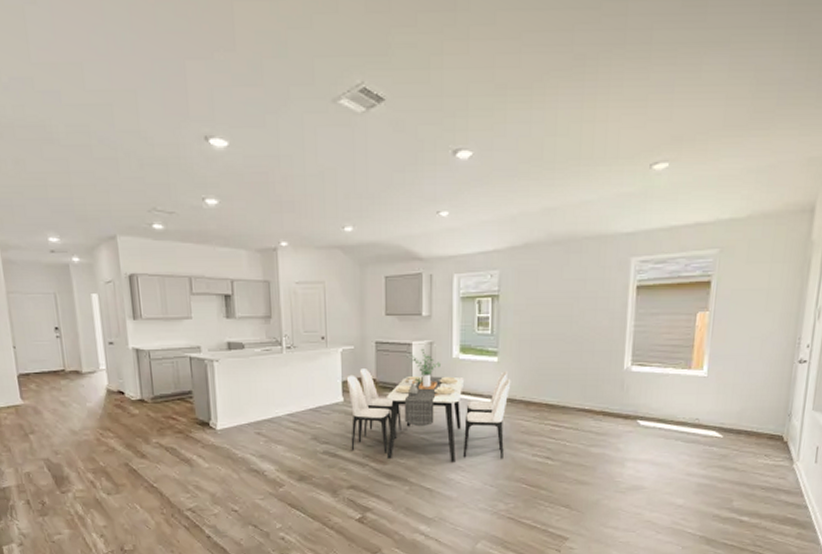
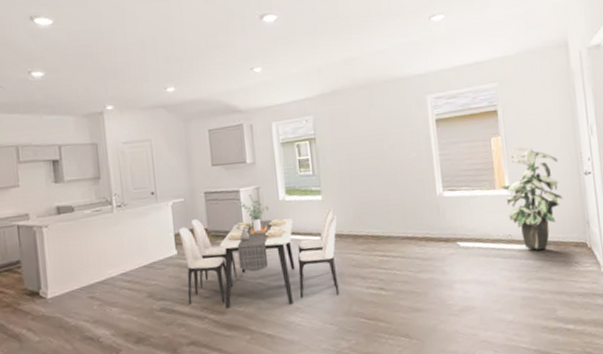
indoor plant: none [696,325,771,438] -> present [499,147,563,250]

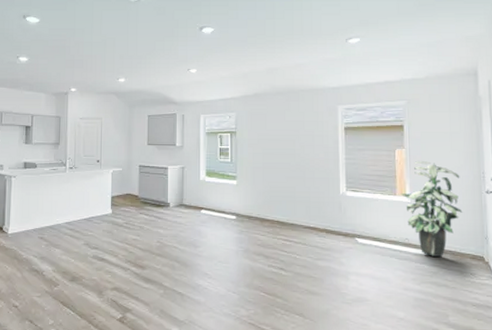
dining table: present [178,195,339,309] -> none [115,172,248,270]

